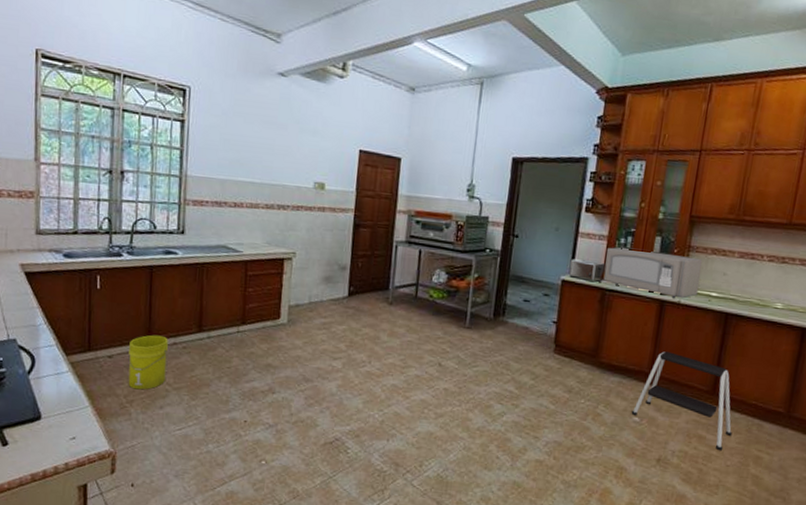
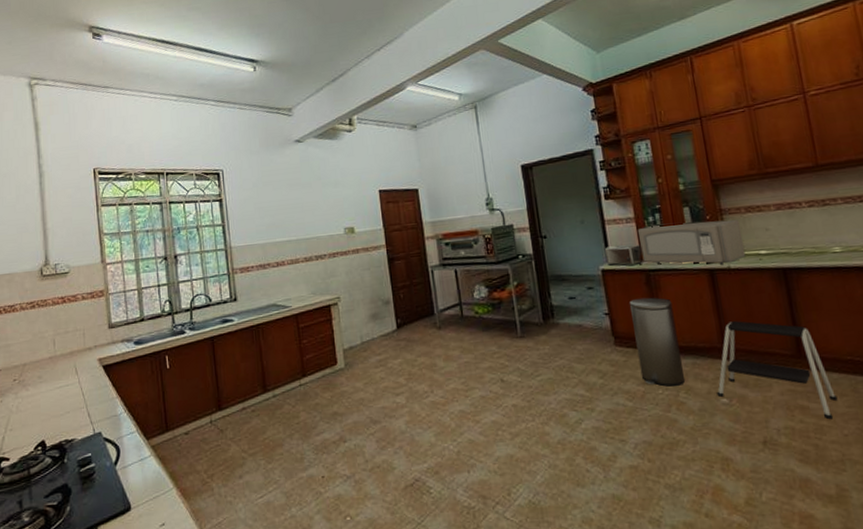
bucket: present [128,334,168,390] -> none [202,403,240,463]
pedal bin: none [569,313,618,399] -> present [630,297,686,387]

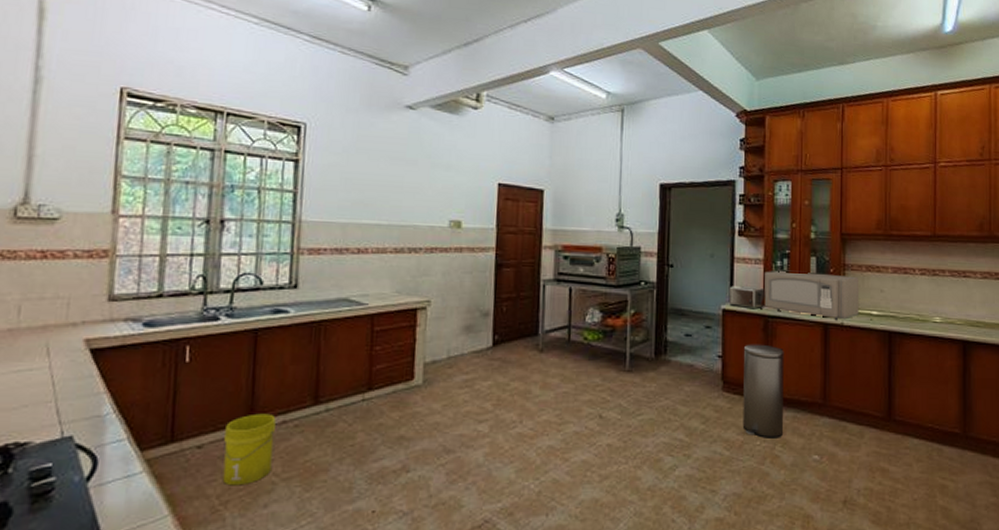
bucket: none [202,403,240,463] -> present [222,413,276,486]
step stool: present [716,321,838,420] -> none [810,378,914,484]

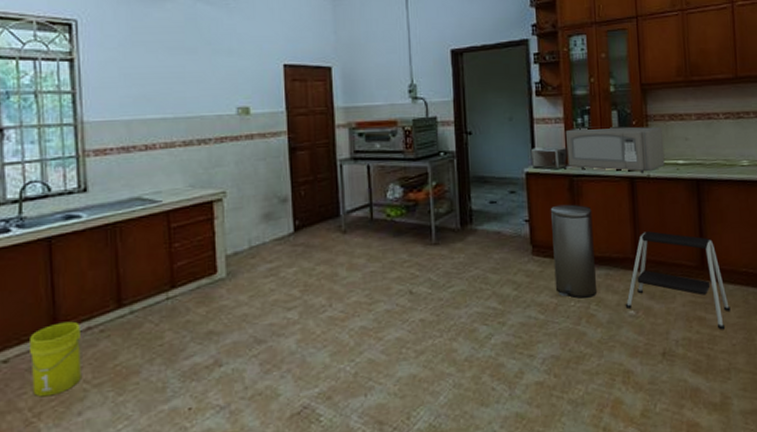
step stool: none [810,378,914,484] -> present [625,231,731,330]

